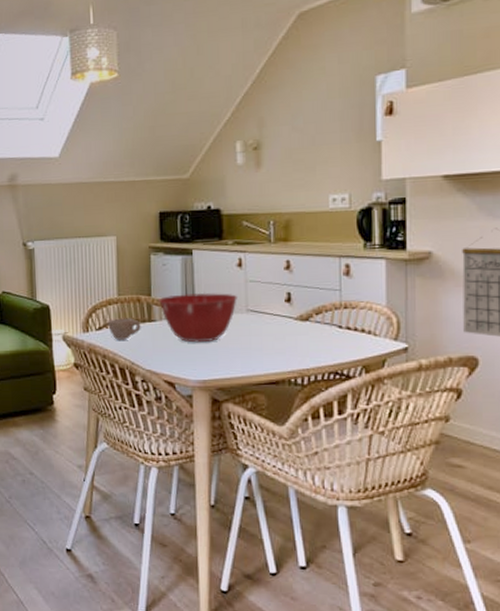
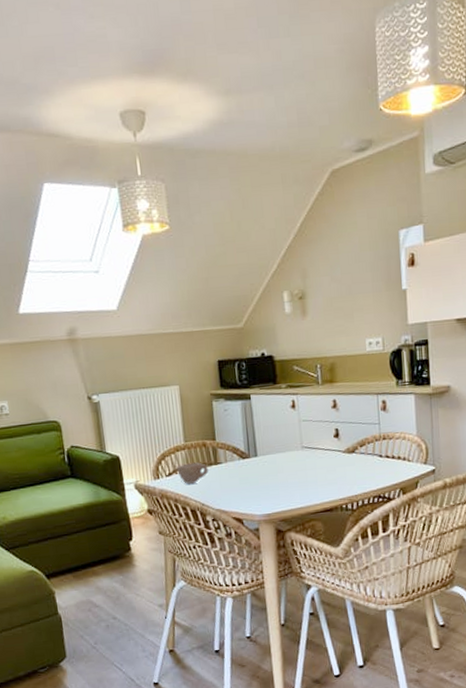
mixing bowl: present [159,292,237,343] -> none [223,433,293,480]

